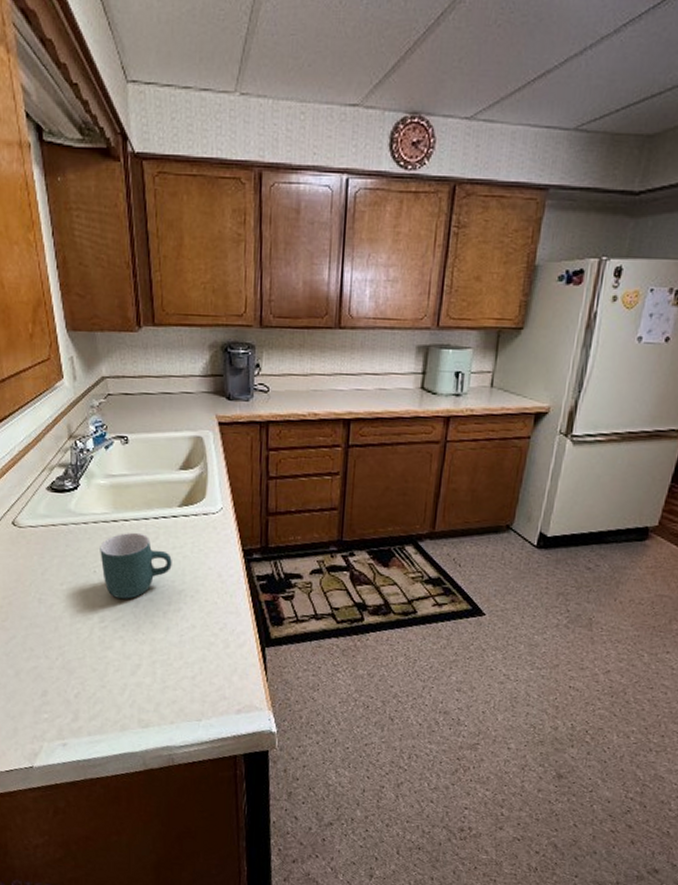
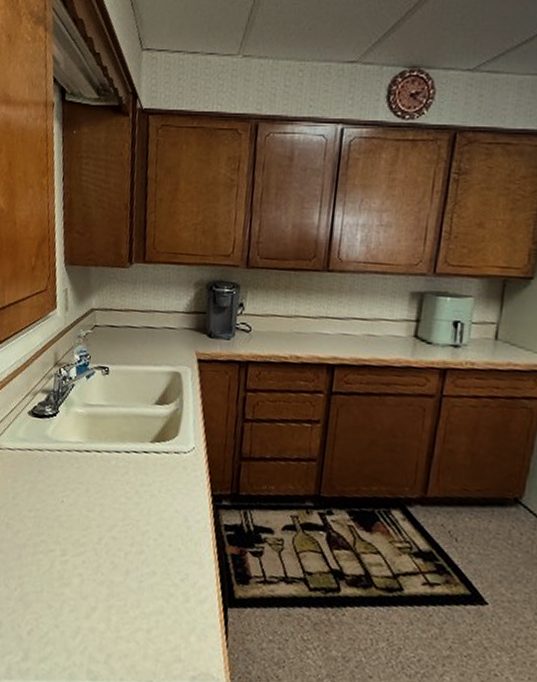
mug: present [100,532,172,599] -> none [69,464,139,535]

